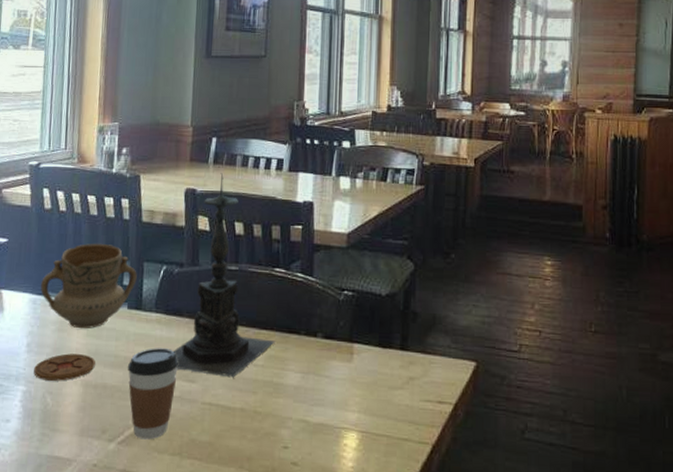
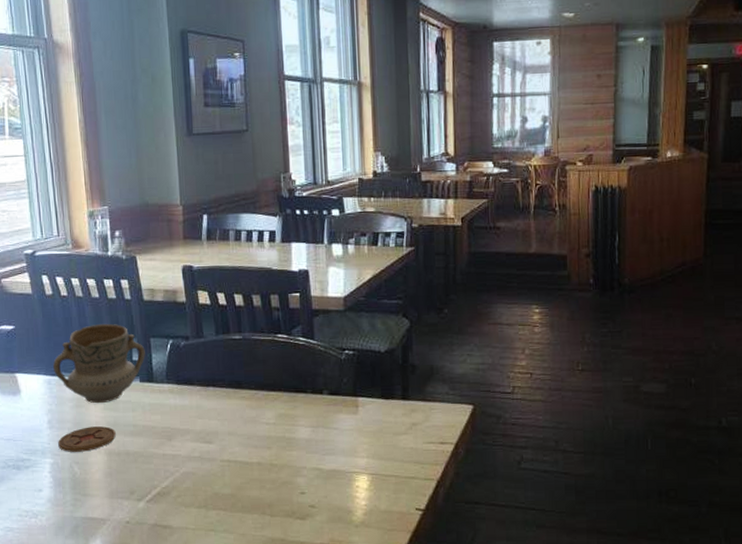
coffee cup: present [127,348,178,440] -> none [146,415,195,497]
candle holder: present [173,173,275,378] -> none [188,249,284,437]

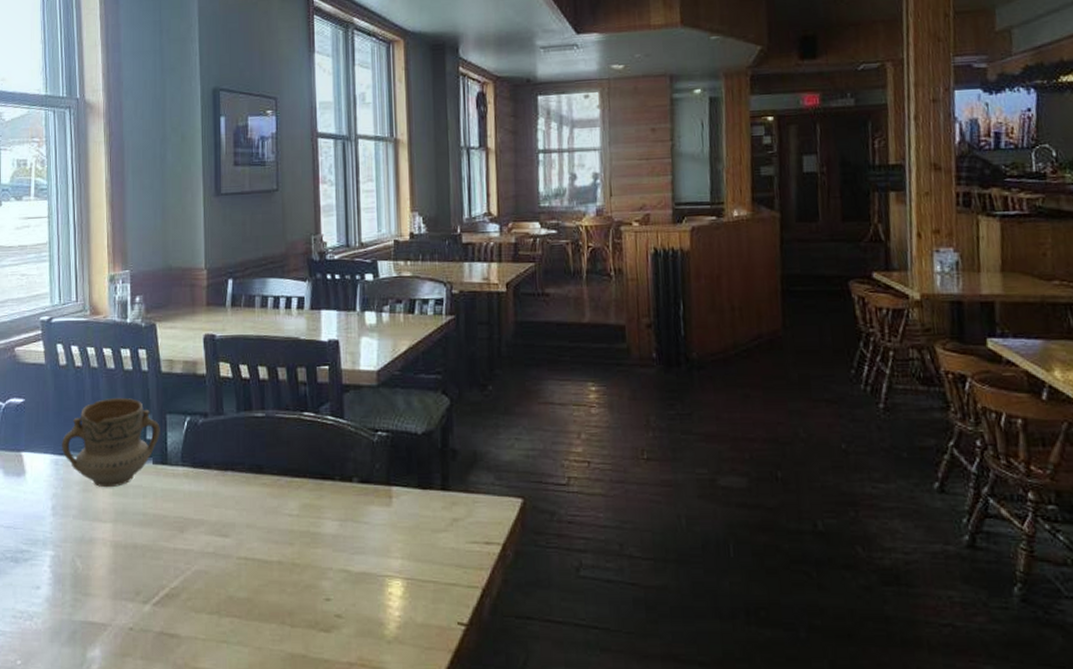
coaster: present [58,426,116,452] -> none [61,514,124,543]

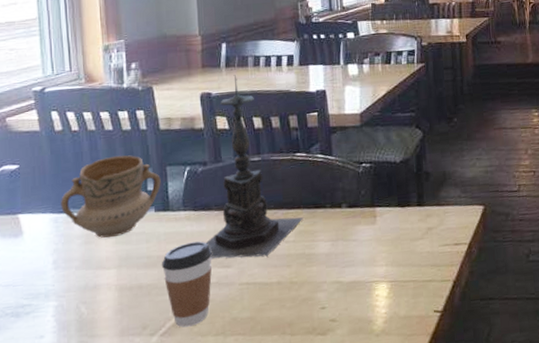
coffee cup: none [157,503,209,599] -> present [161,241,212,328]
candle holder: none [203,316,309,530] -> present [205,75,303,259]

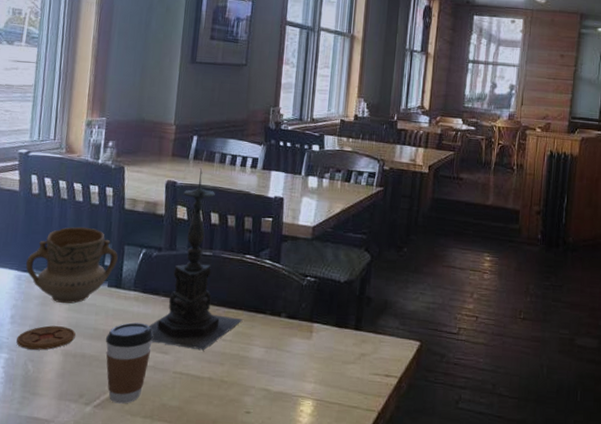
coaster: none [64,261,128,292] -> present [16,325,76,350]

